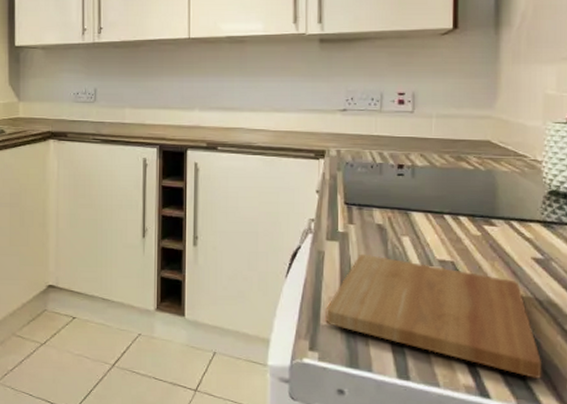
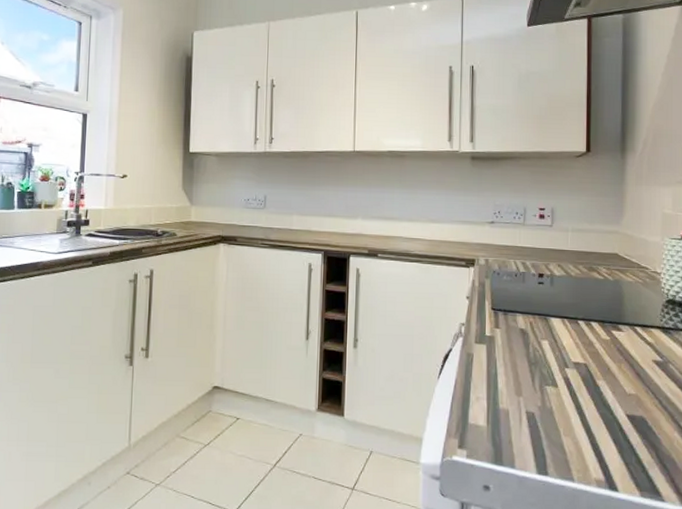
cutting board: present [325,253,542,378] -> none [473,356,662,472]

